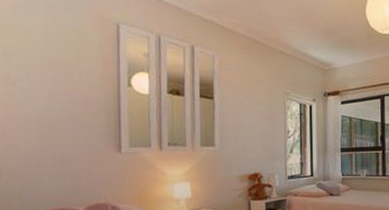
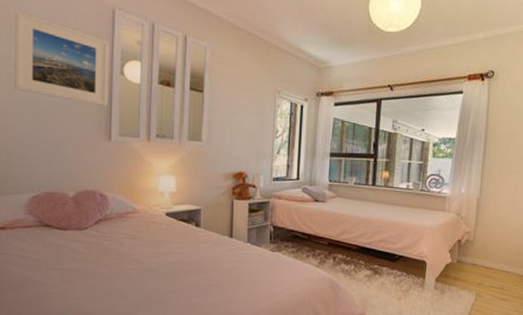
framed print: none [12,30,116,119] -> present [14,11,110,107]

